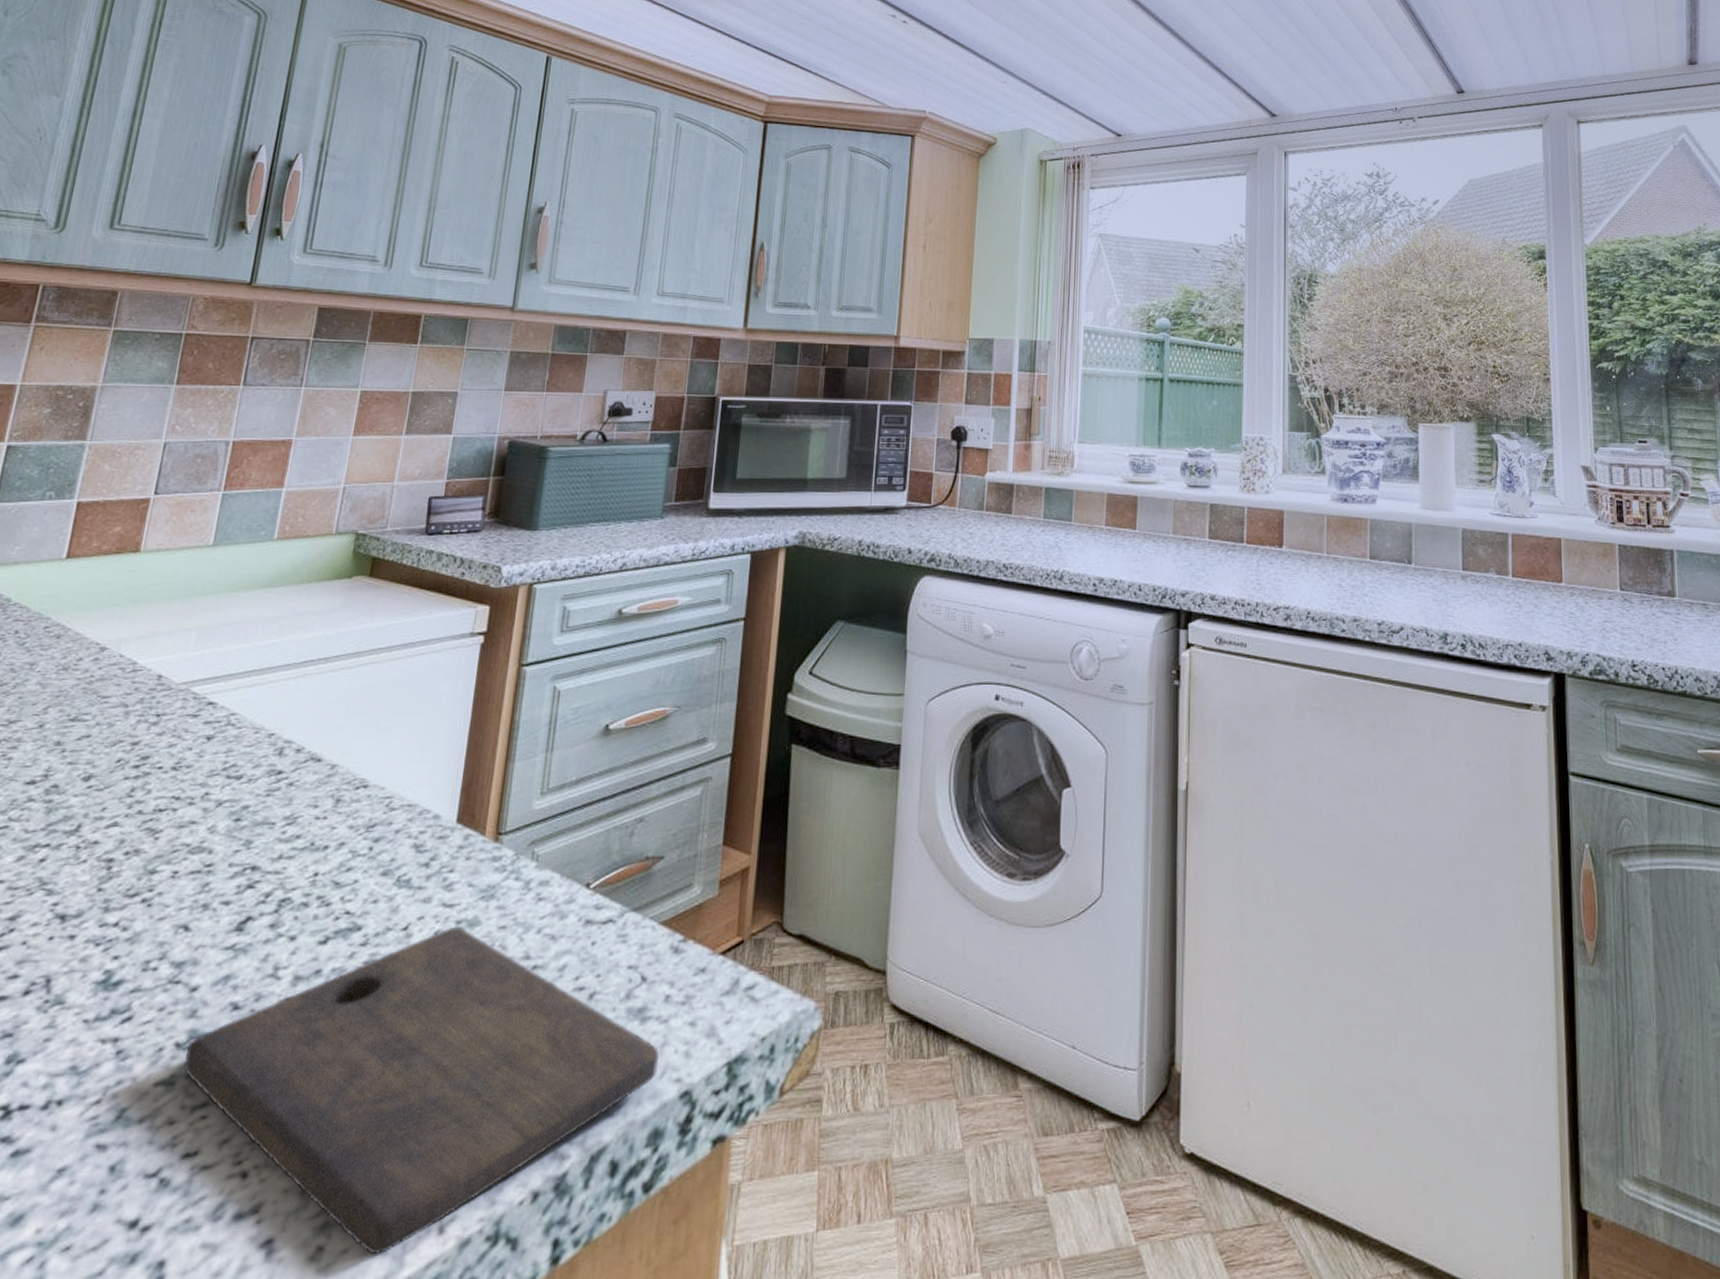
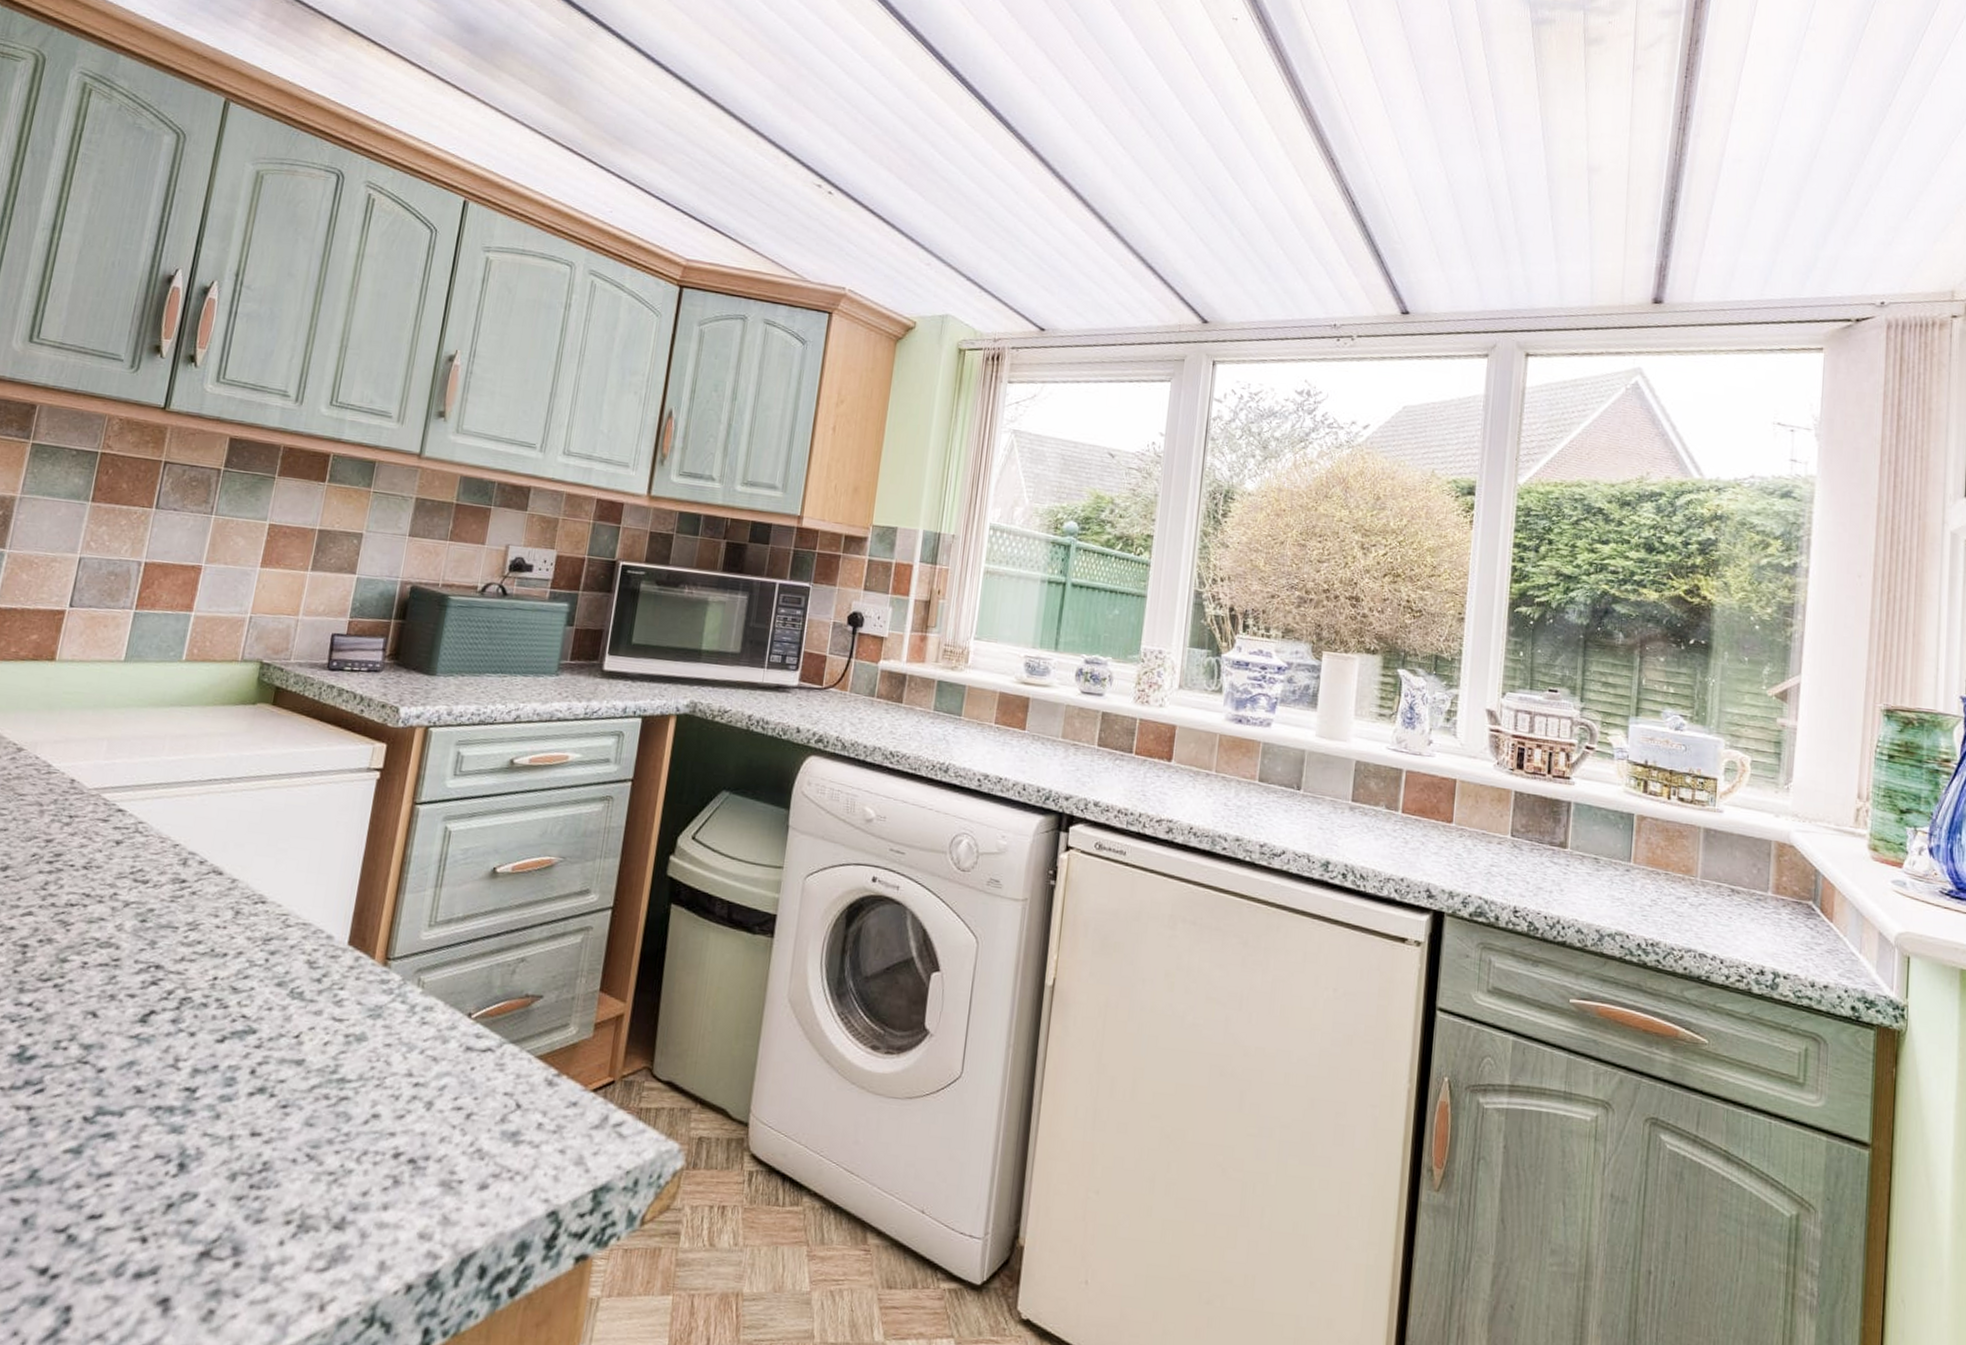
cutting board: present [183,926,660,1255] -> none [90,1039,530,1323]

